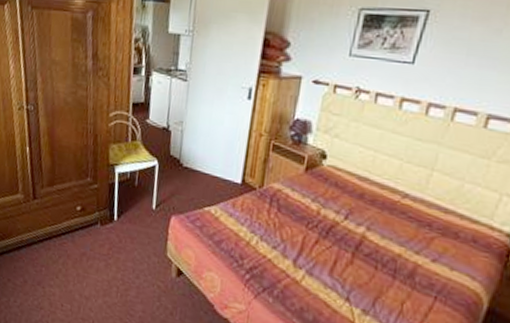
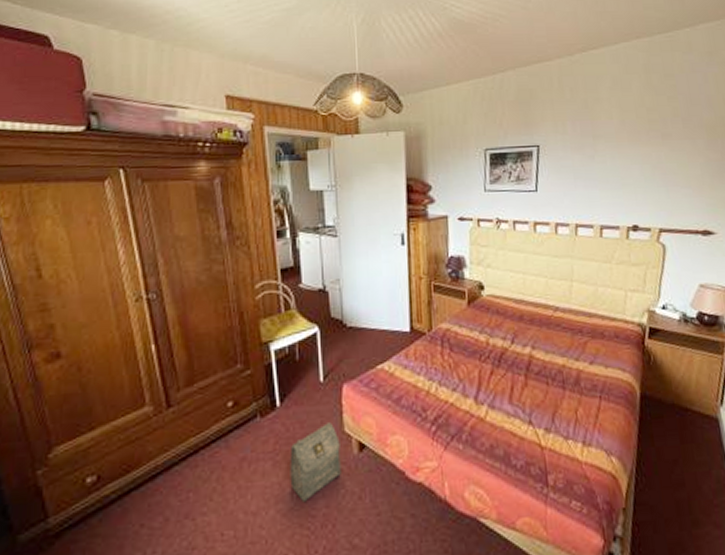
bag: none [116,244,162,303] -> present [289,423,341,503]

